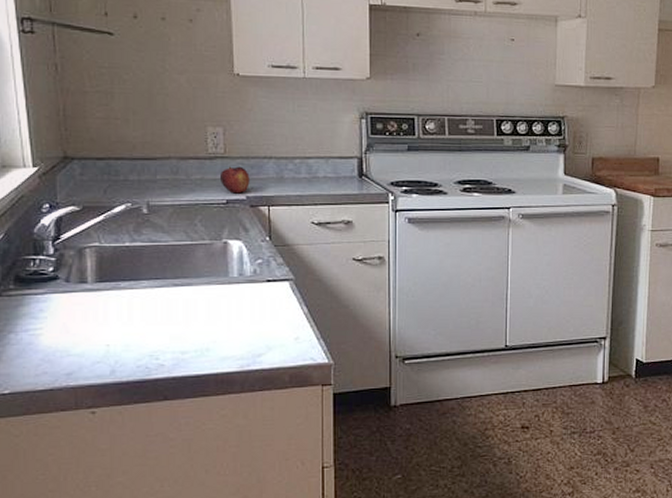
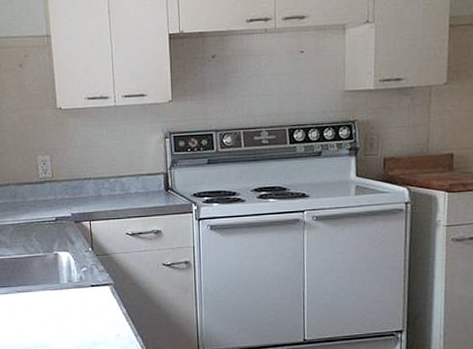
fruit: present [219,166,250,194] -> none [49,188,74,212]

